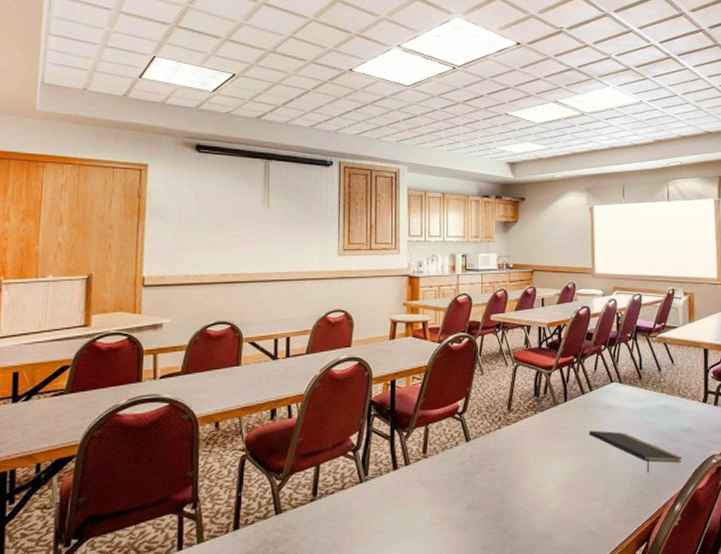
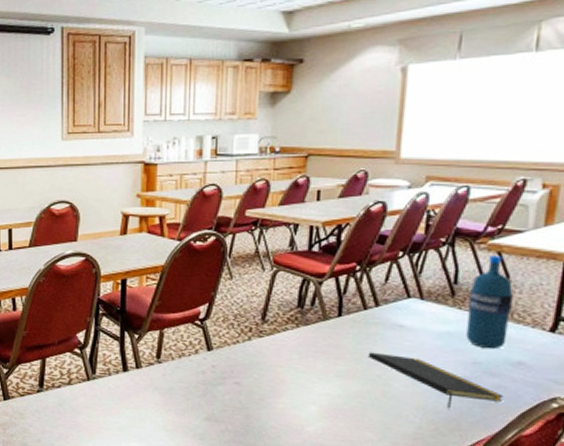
water bottle: none [650,346,678,420] -> present [466,255,514,350]

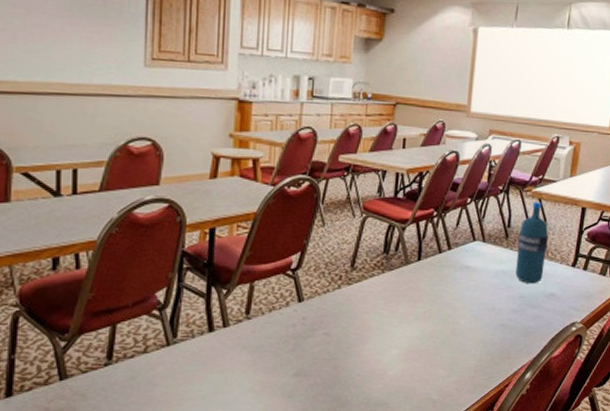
notepad: present [367,352,504,409] -> none [441,293,541,340]

